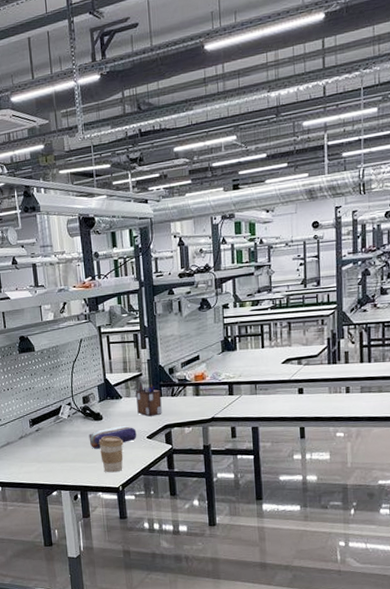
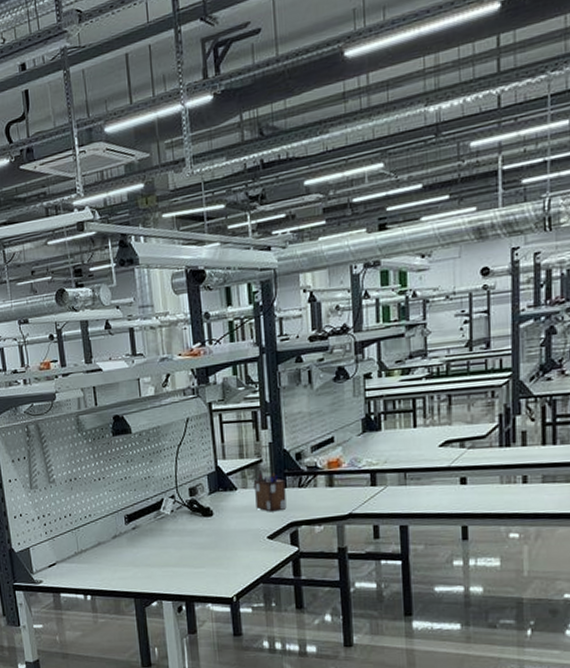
pencil case: present [89,425,137,449] -> none [196,522,255,551]
coffee cup: present [98,435,124,473] -> none [208,534,239,580]

